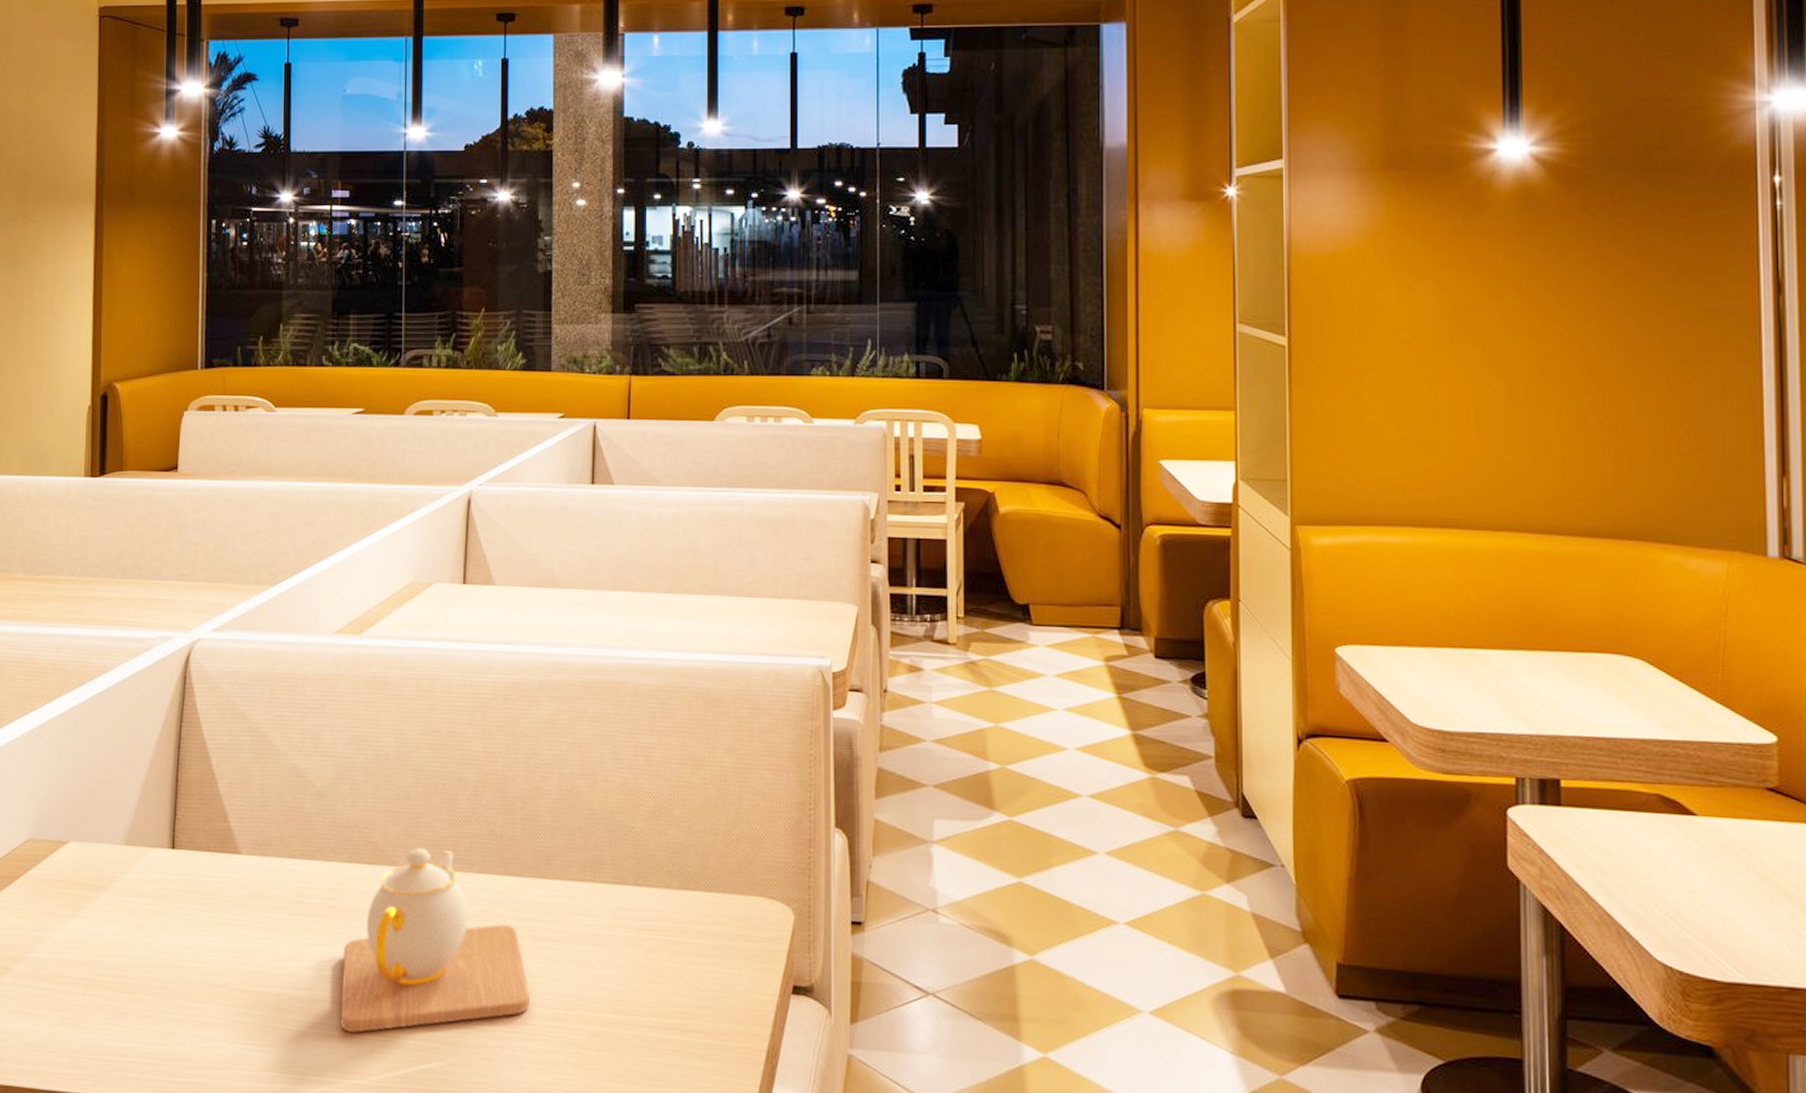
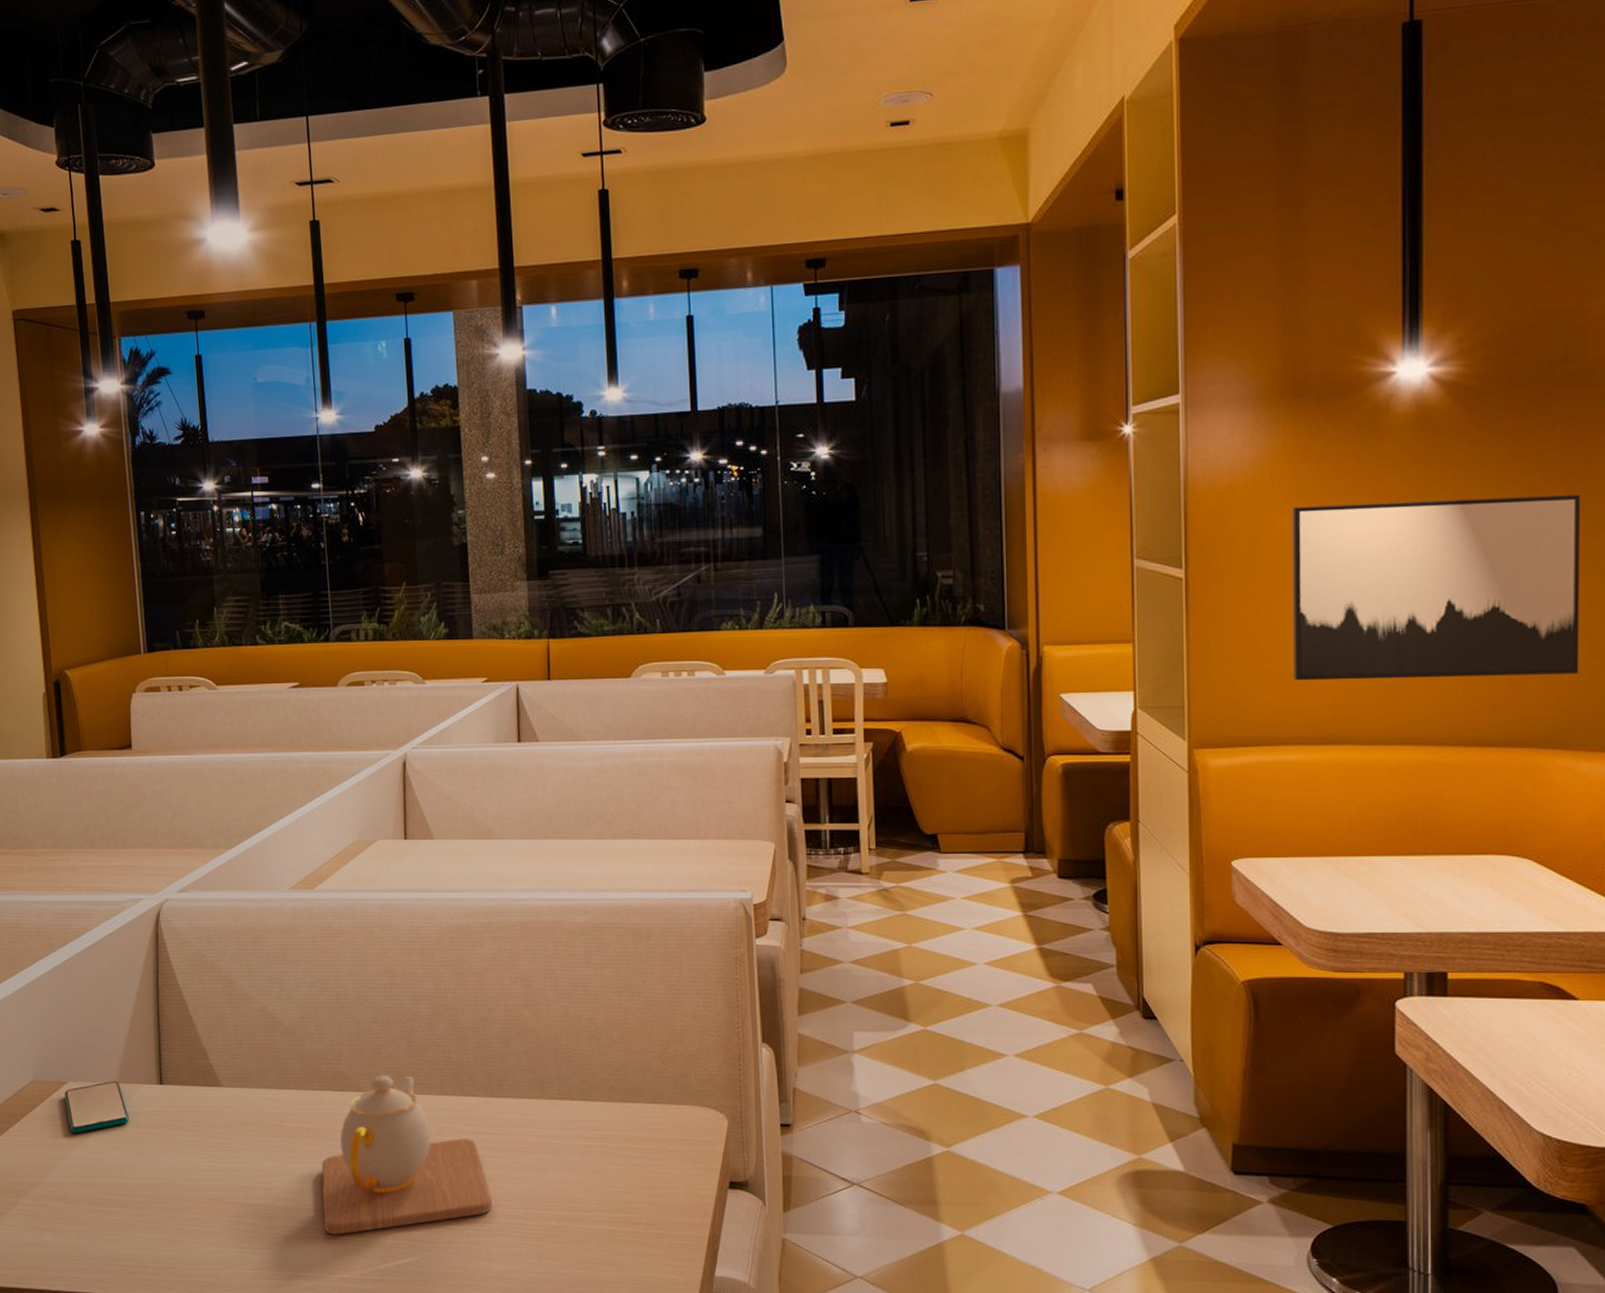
smartphone: none [63,842,134,902] -> present [64,1080,130,1133]
wall art: none [1395,279,1687,466] -> present [1291,495,1581,681]

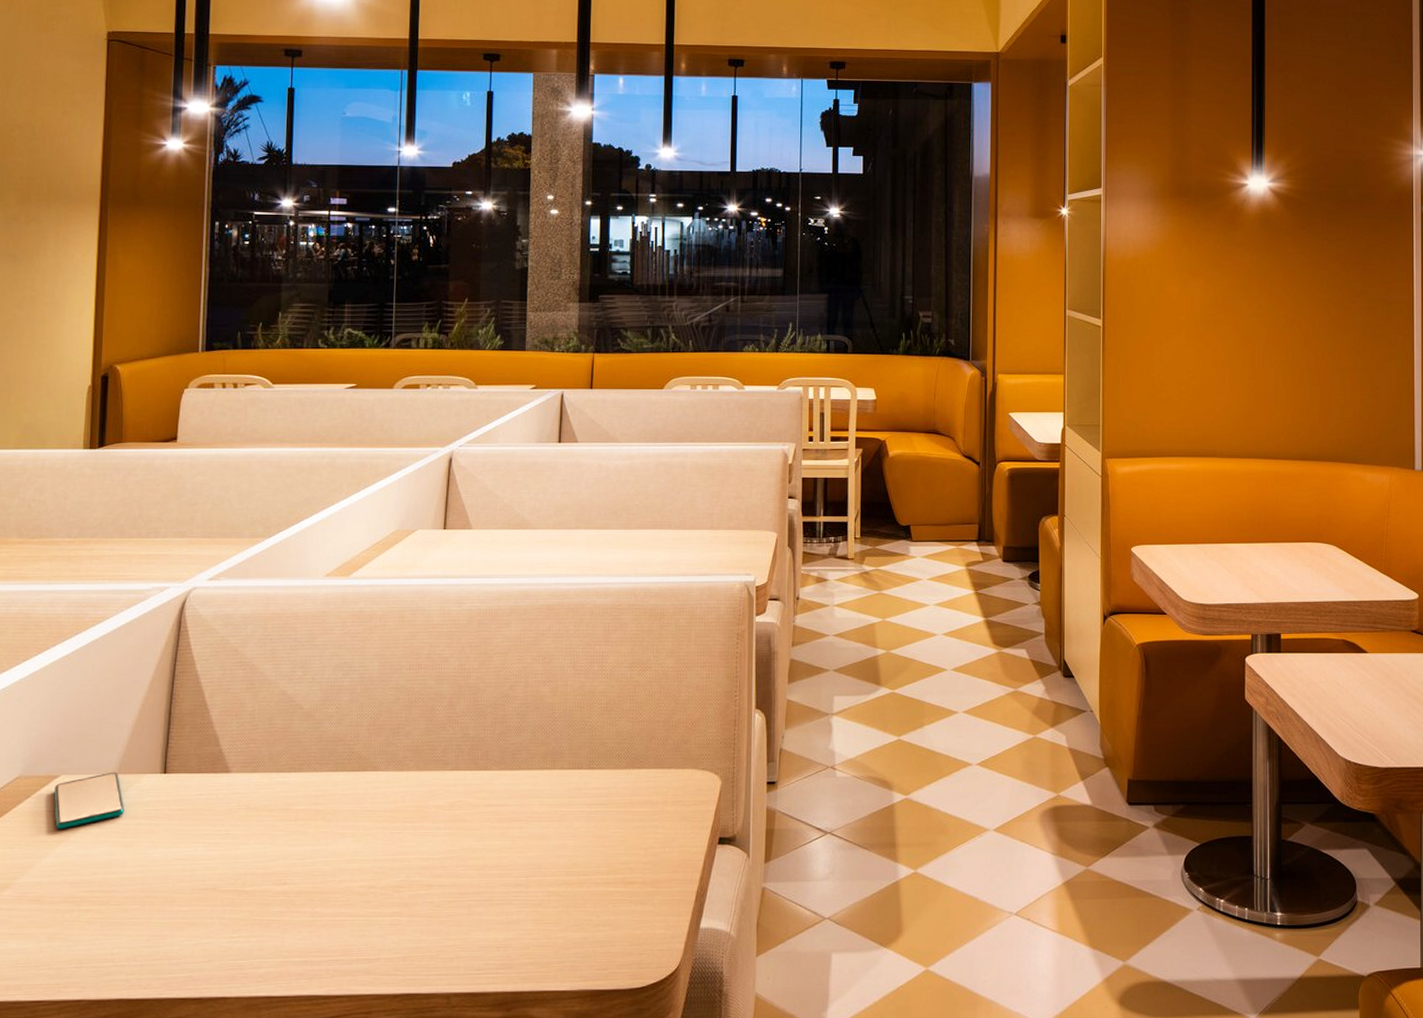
teapot: present [321,1074,492,1236] -> none [323,753,496,918]
wall art: present [1291,495,1581,681] -> none [1177,277,1366,409]

